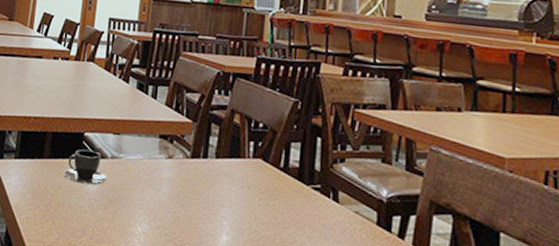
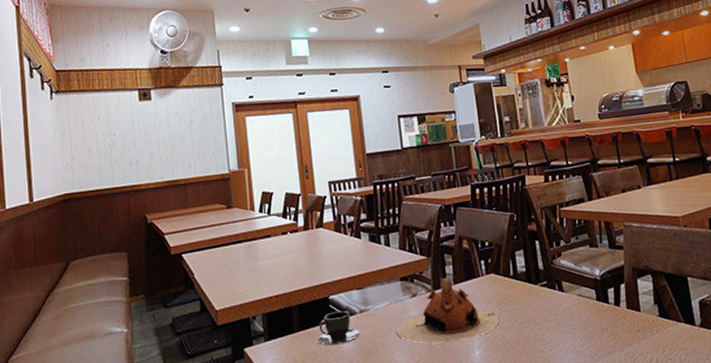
teapot: none [144,148,258,222] -> present [396,278,500,344]

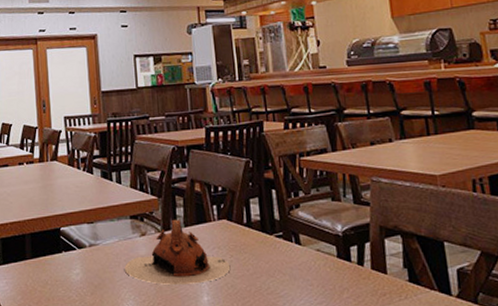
teacup: present [317,310,361,346] -> none [48,242,89,276]

